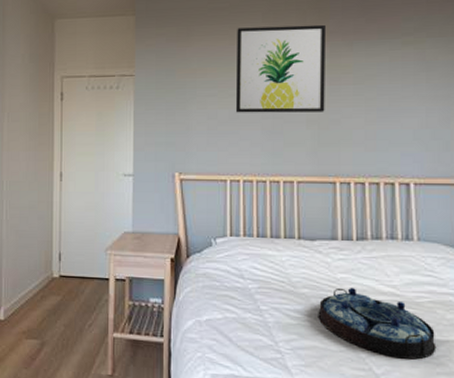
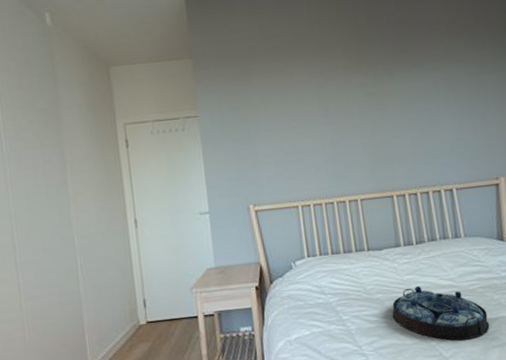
wall art: present [235,24,325,113] -> none [291,57,376,143]

